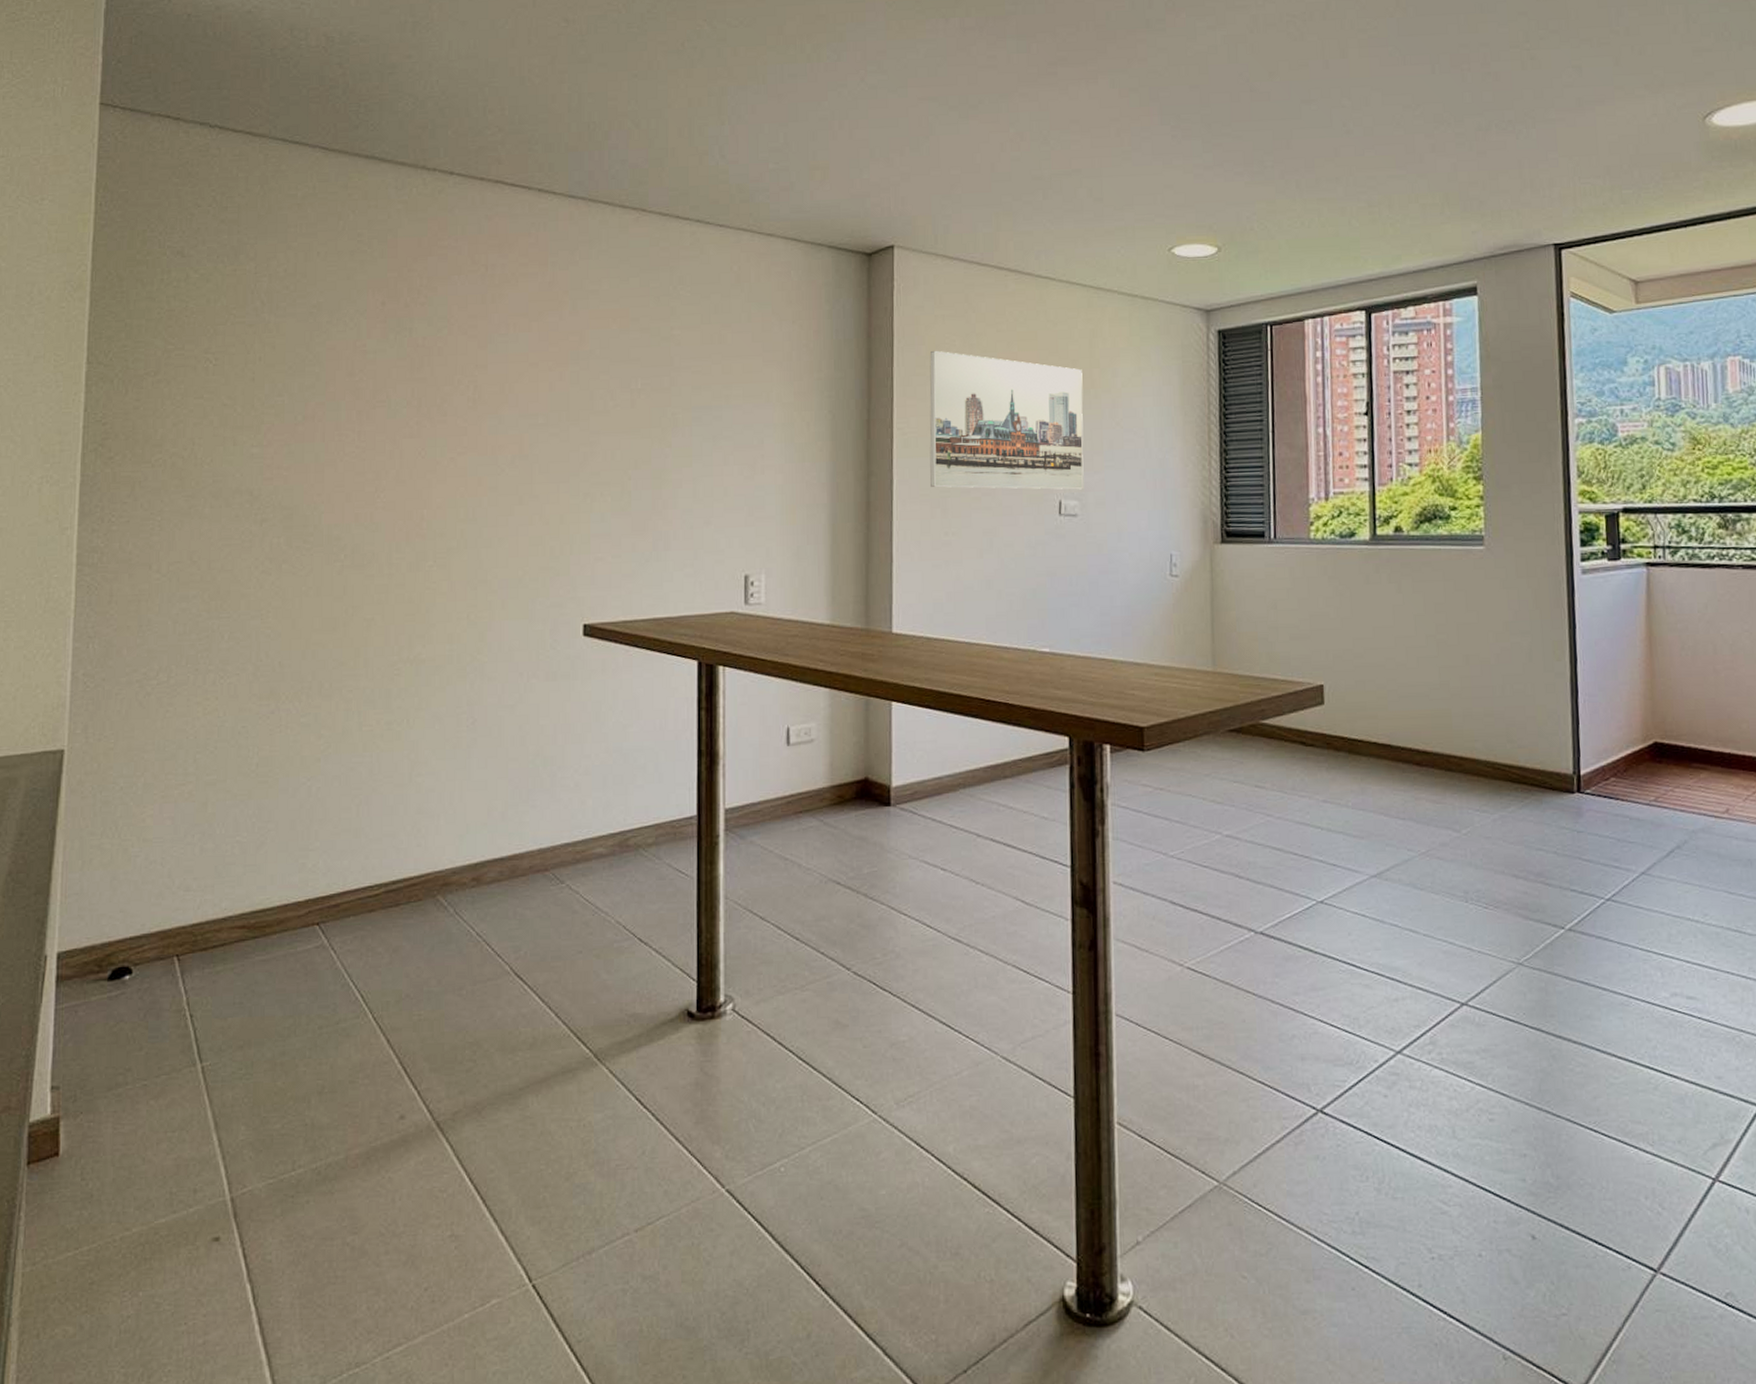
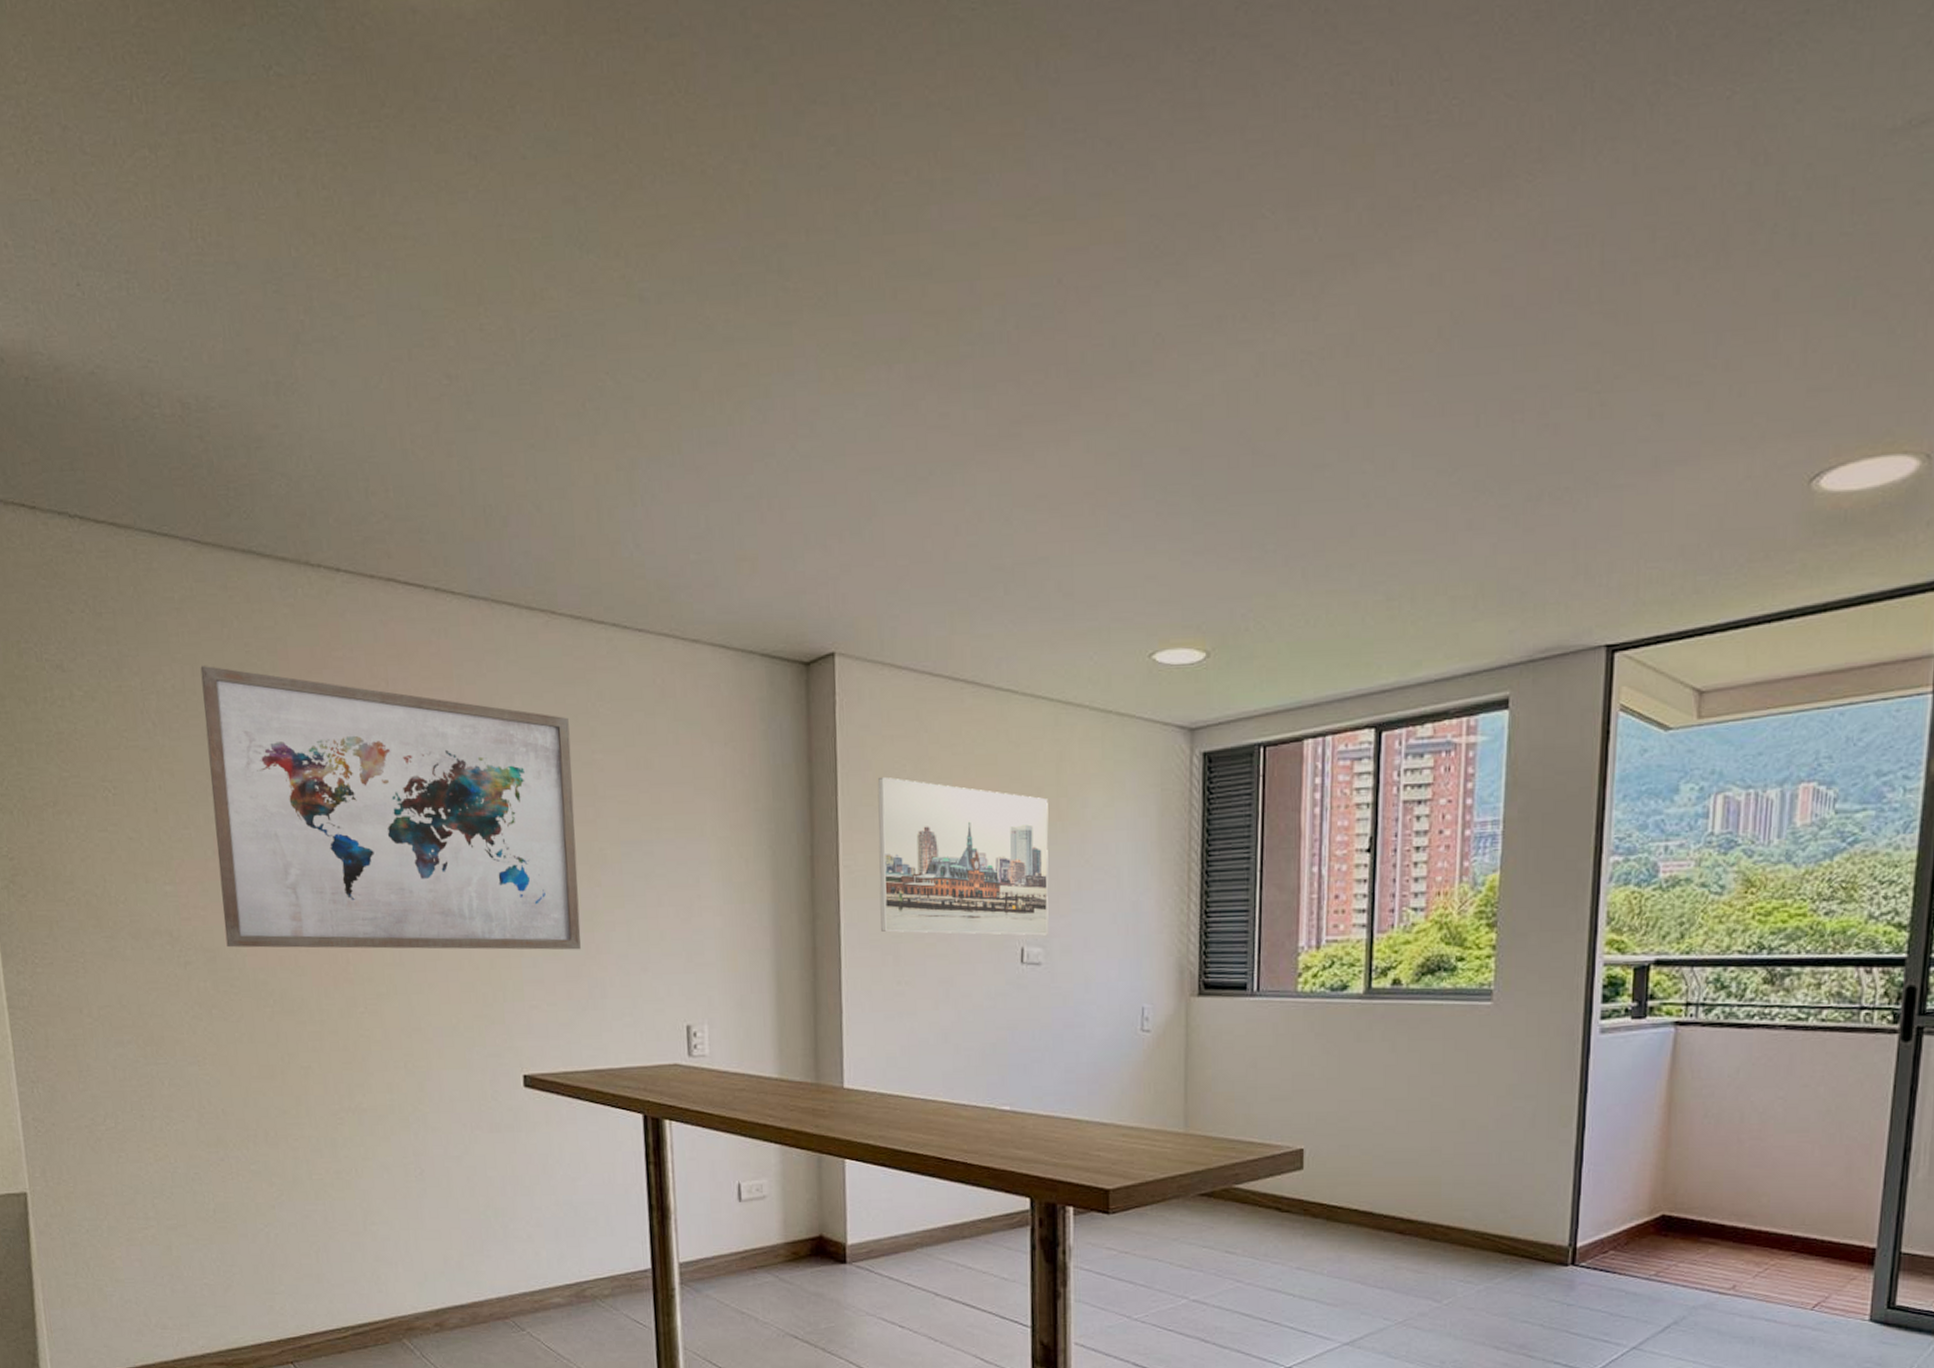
wall art: none [305,252,651,506] -> present [200,665,581,950]

